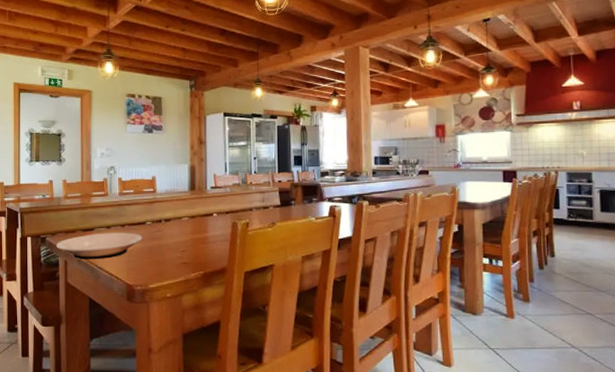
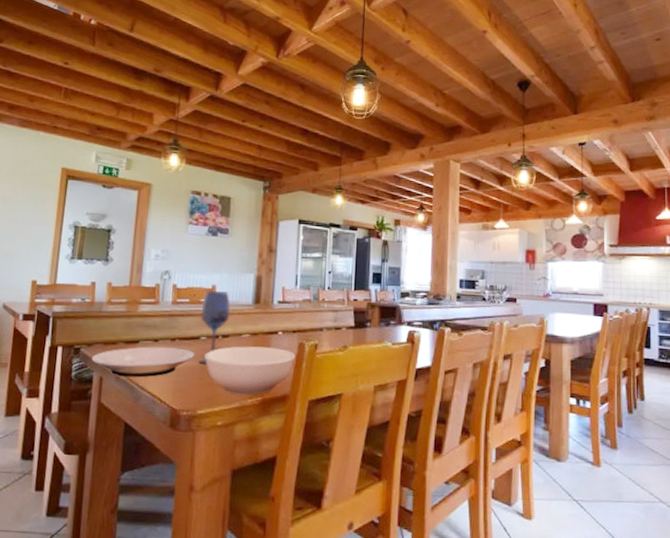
wineglass: none [144,181,170,245] -> present [200,291,231,364]
bowl: none [151,228,230,270] -> present [204,346,296,396]

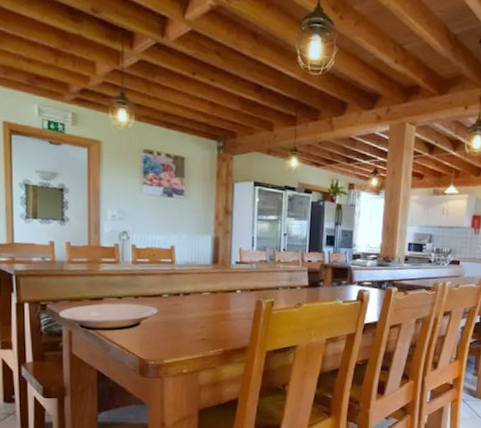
wineglass: present [200,291,231,364] -> none [161,251,190,319]
bowl: present [204,346,296,396] -> none [167,303,254,347]

